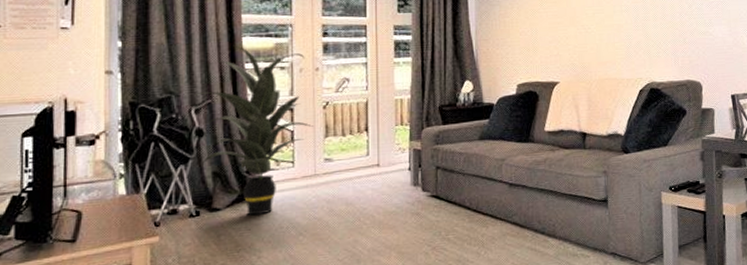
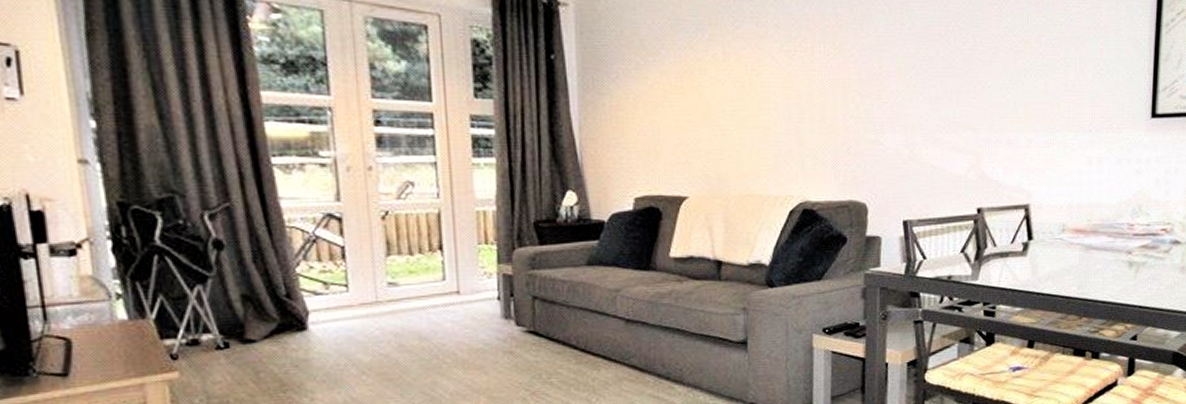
indoor plant: present [196,45,313,216] -> none [208,132,370,350]

